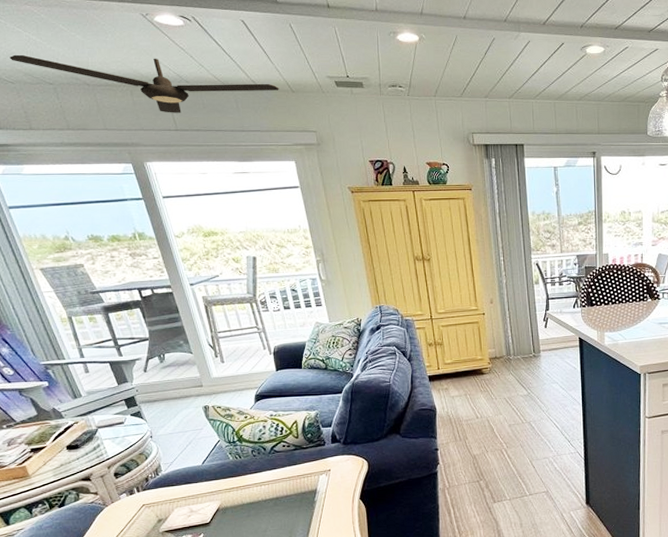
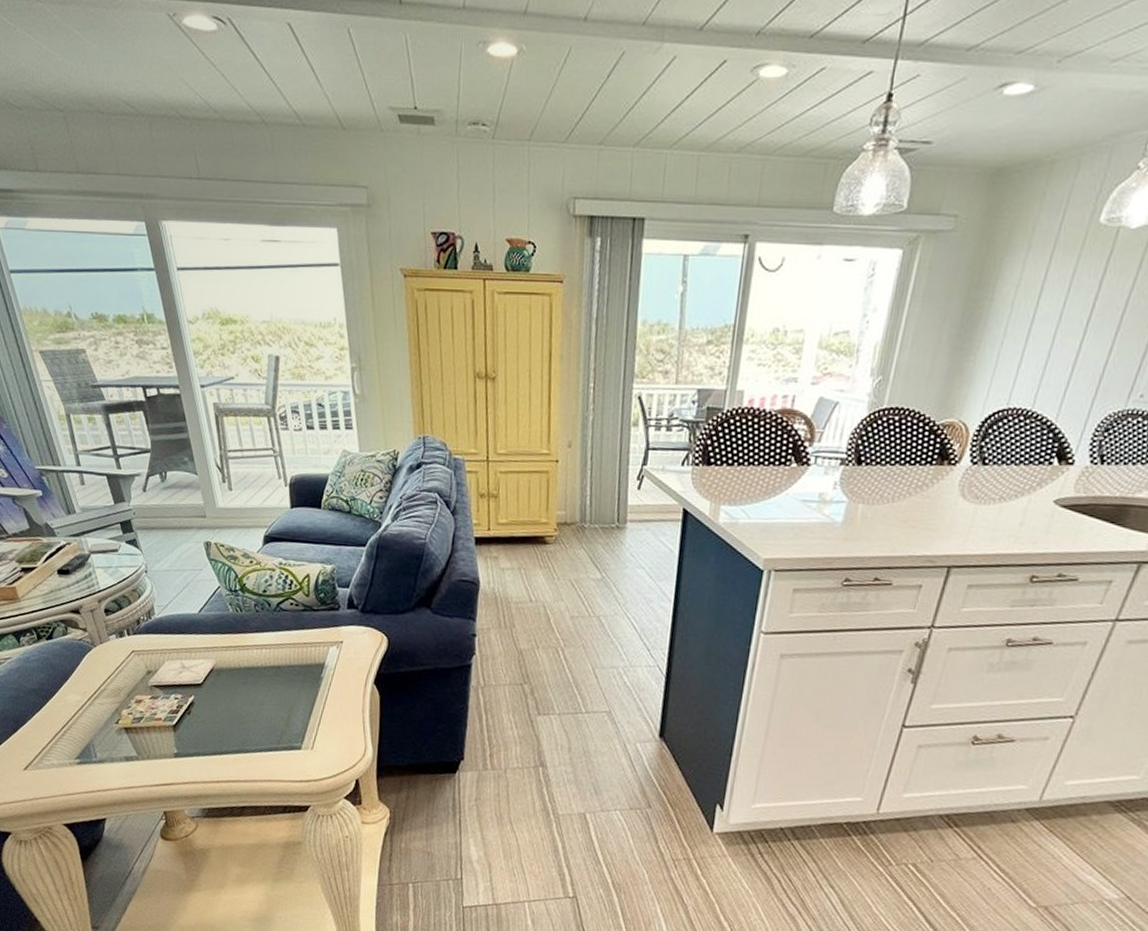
ceiling fan: present [9,54,279,113] -> none [18,70,327,155]

